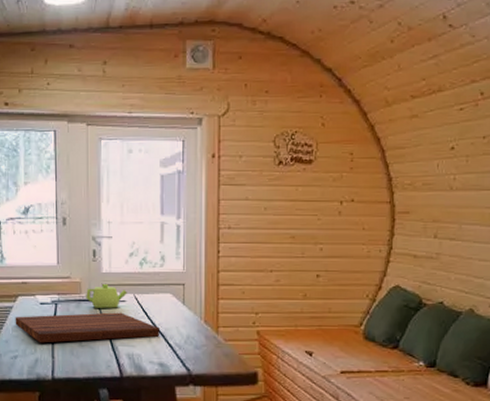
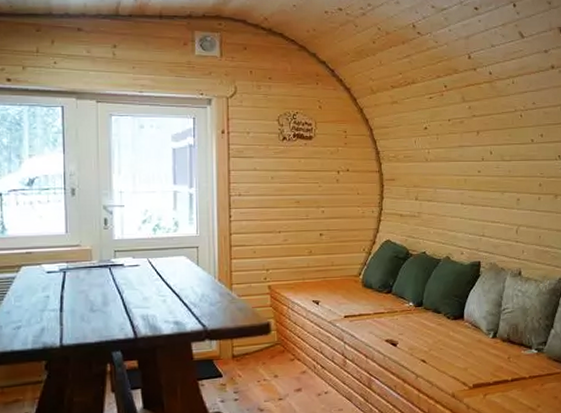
cutting board: present [15,312,159,343] -> none [18,276,174,312]
teapot: present [86,283,128,308] -> none [97,249,142,274]

